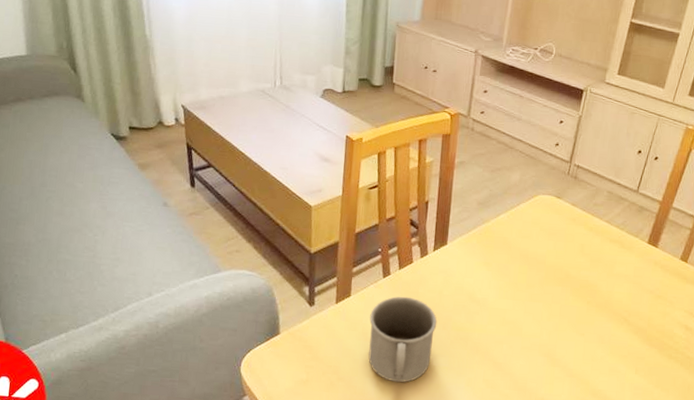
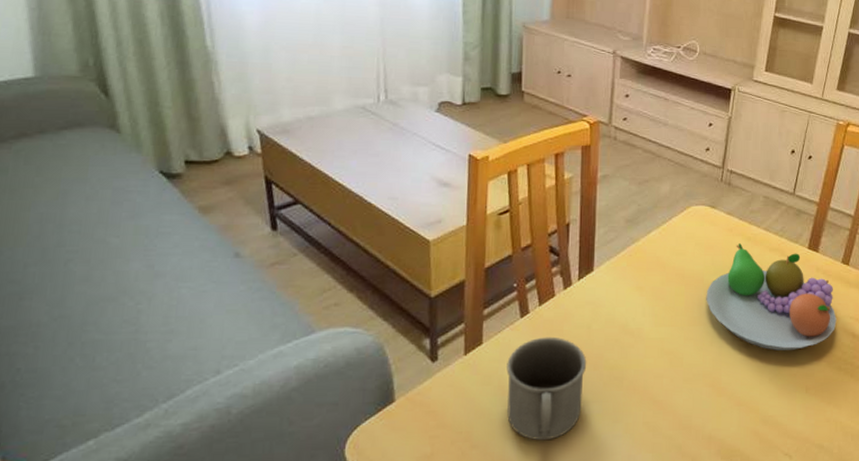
fruit bowl: none [546,232,671,334] -> present [706,243,837,351]

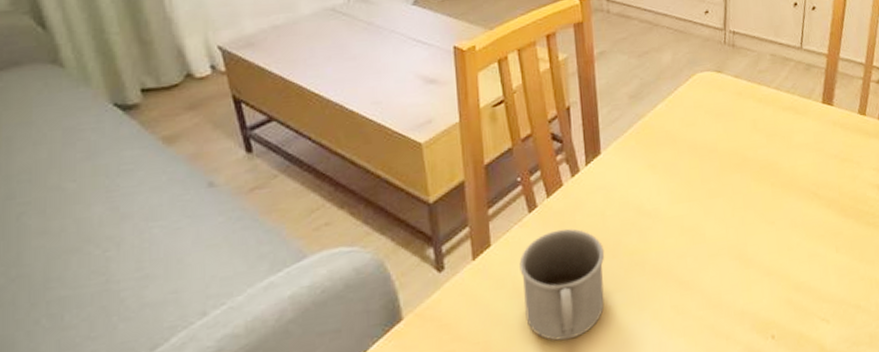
fruit bowl: present [706,243,837,351] -> none [721,106,860,213]

